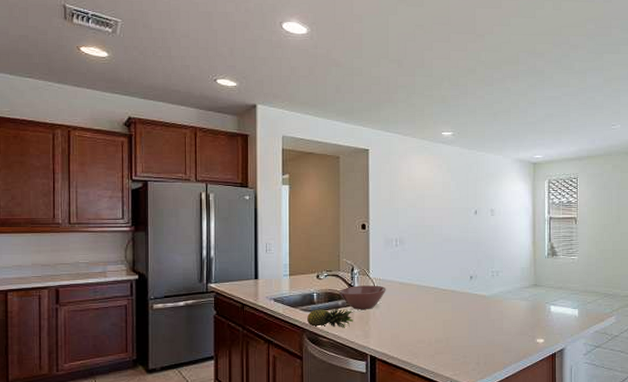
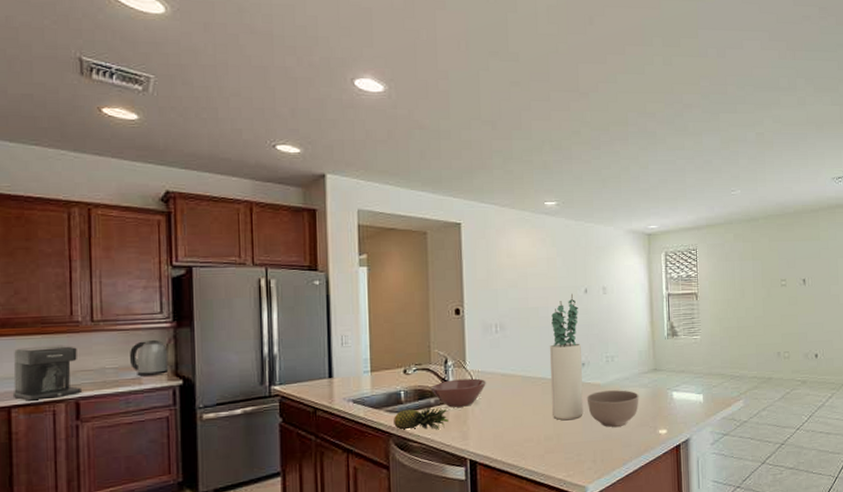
coffee maker: none [9,242,60,287] -> present [12,345,81,401]
kettle: none [98,241,128,271] -> present [130,340,169,377]
vase: none [442,214,471,326] -> present [549,293,583,421]
bowl: none [473,302,520,334] -> present [586,390,639,427]

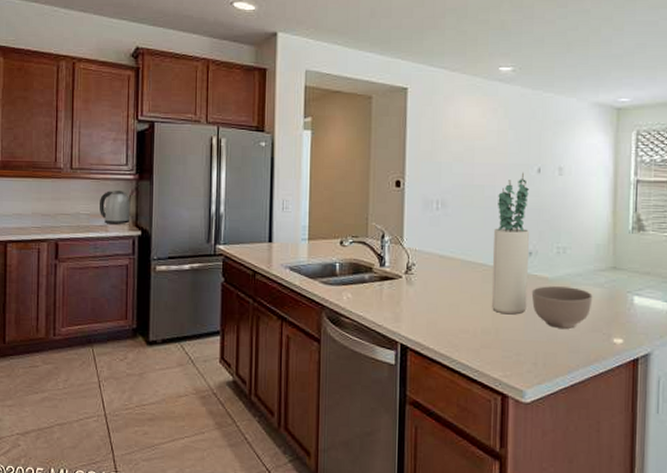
coffee maker: present [12,345,81,401] -> none [8,188,60,238]
fruit: present [394,407,448,430] -> none [327,282,382,308]
bowl: present [430,378,487,408] -> none [365,256,424,287]

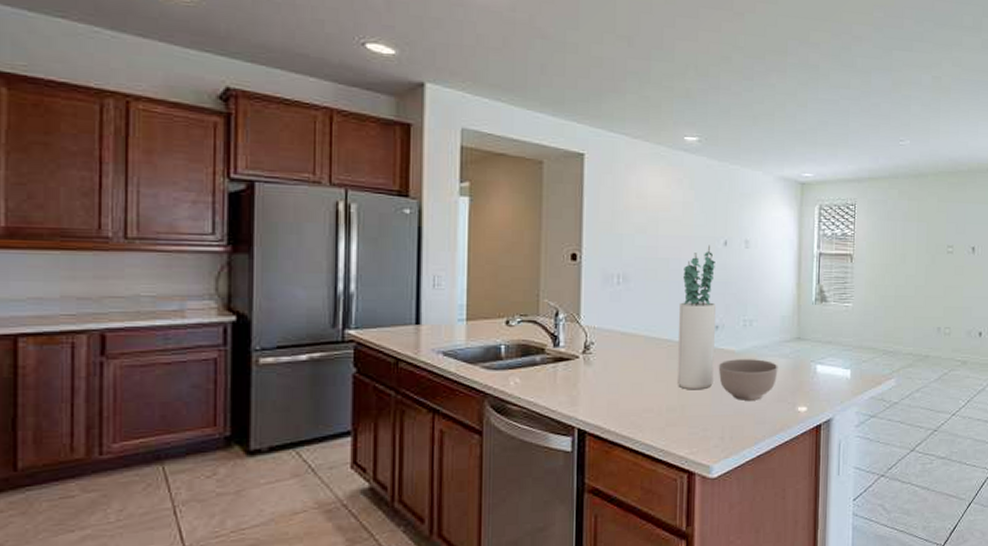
kettle: present [100,191,131,225] -> none [172,266,220,309]

